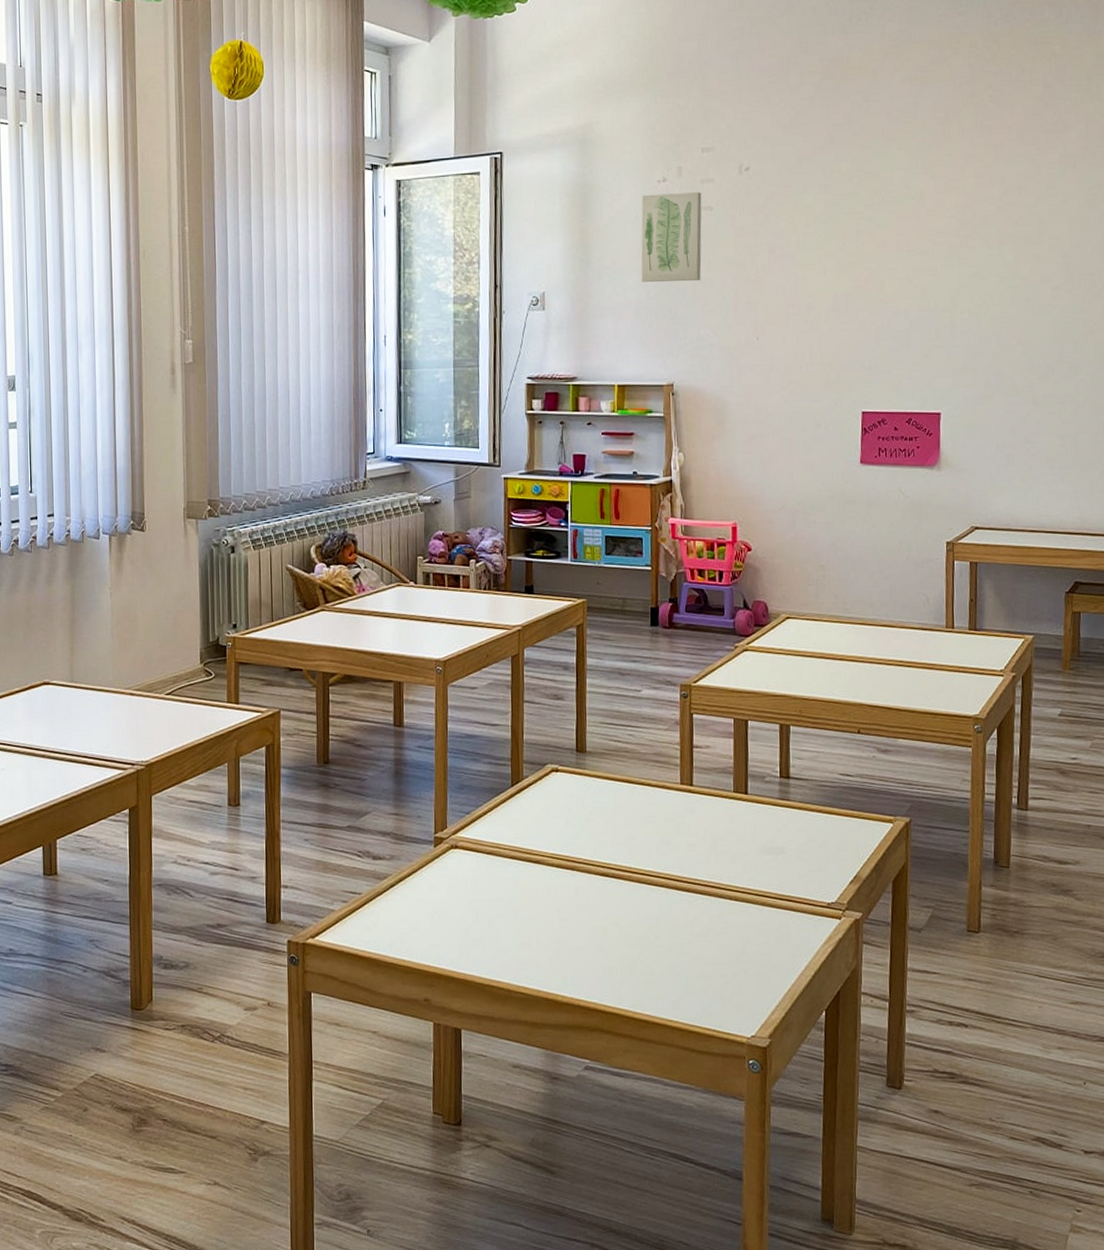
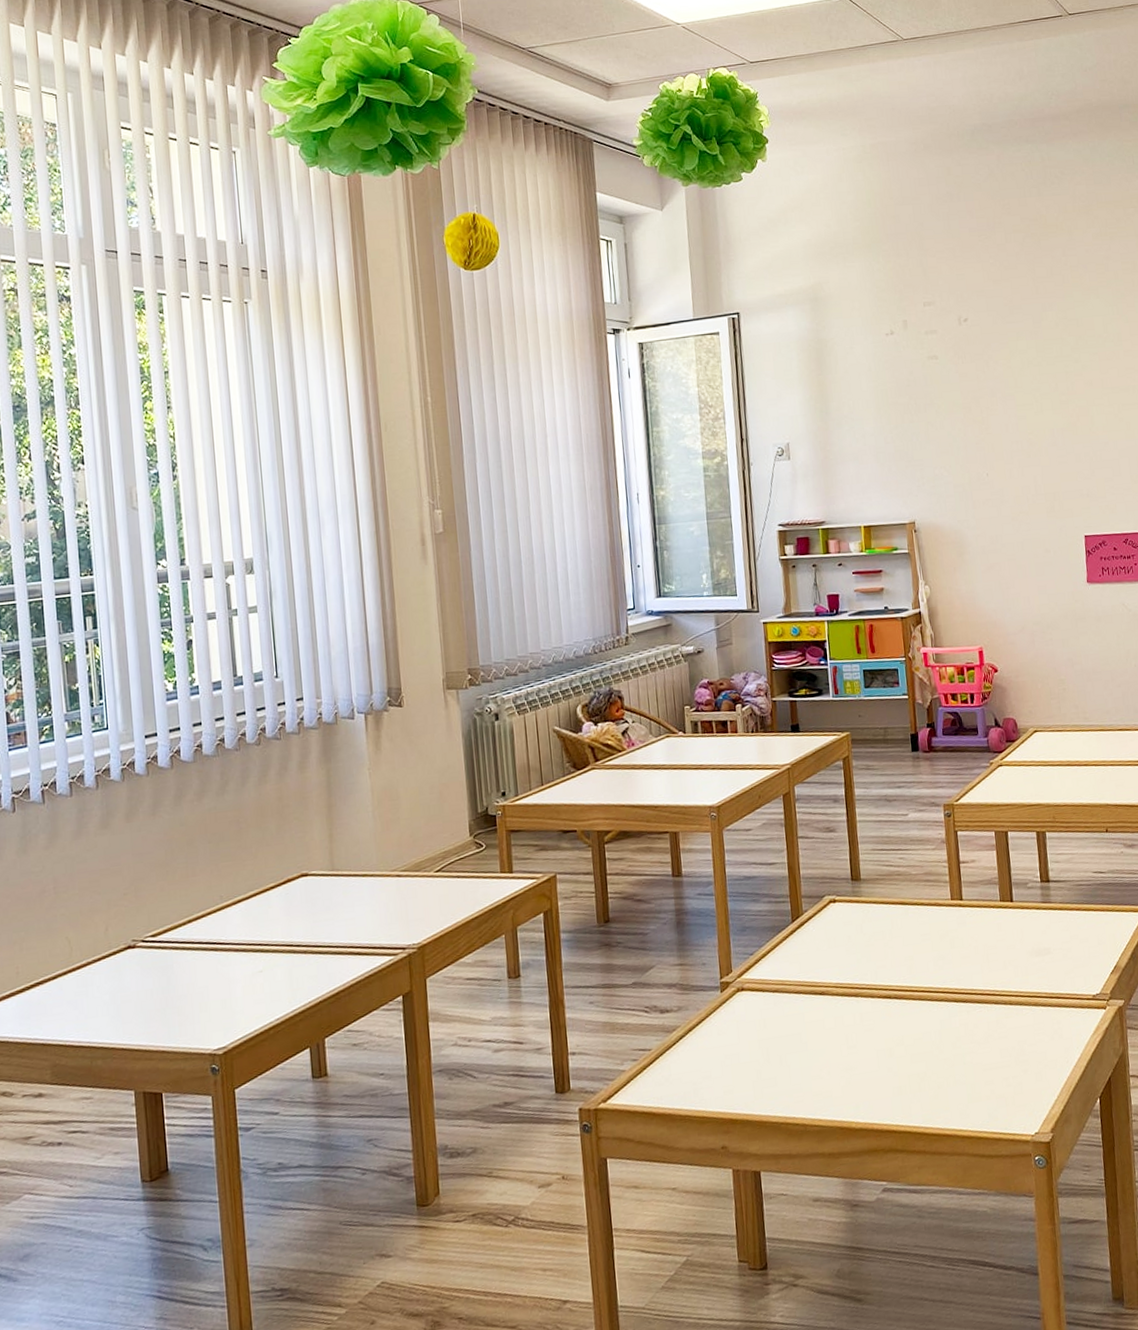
wall art: present [641,192,702,282] -> none [872,343,932,429]

